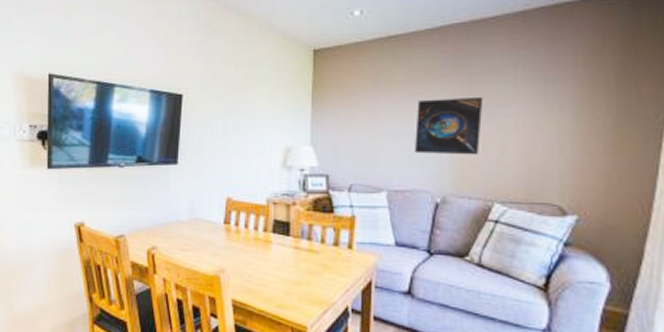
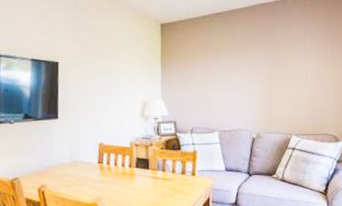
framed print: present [415,96,484,155] -> none [237,58,284,102]

